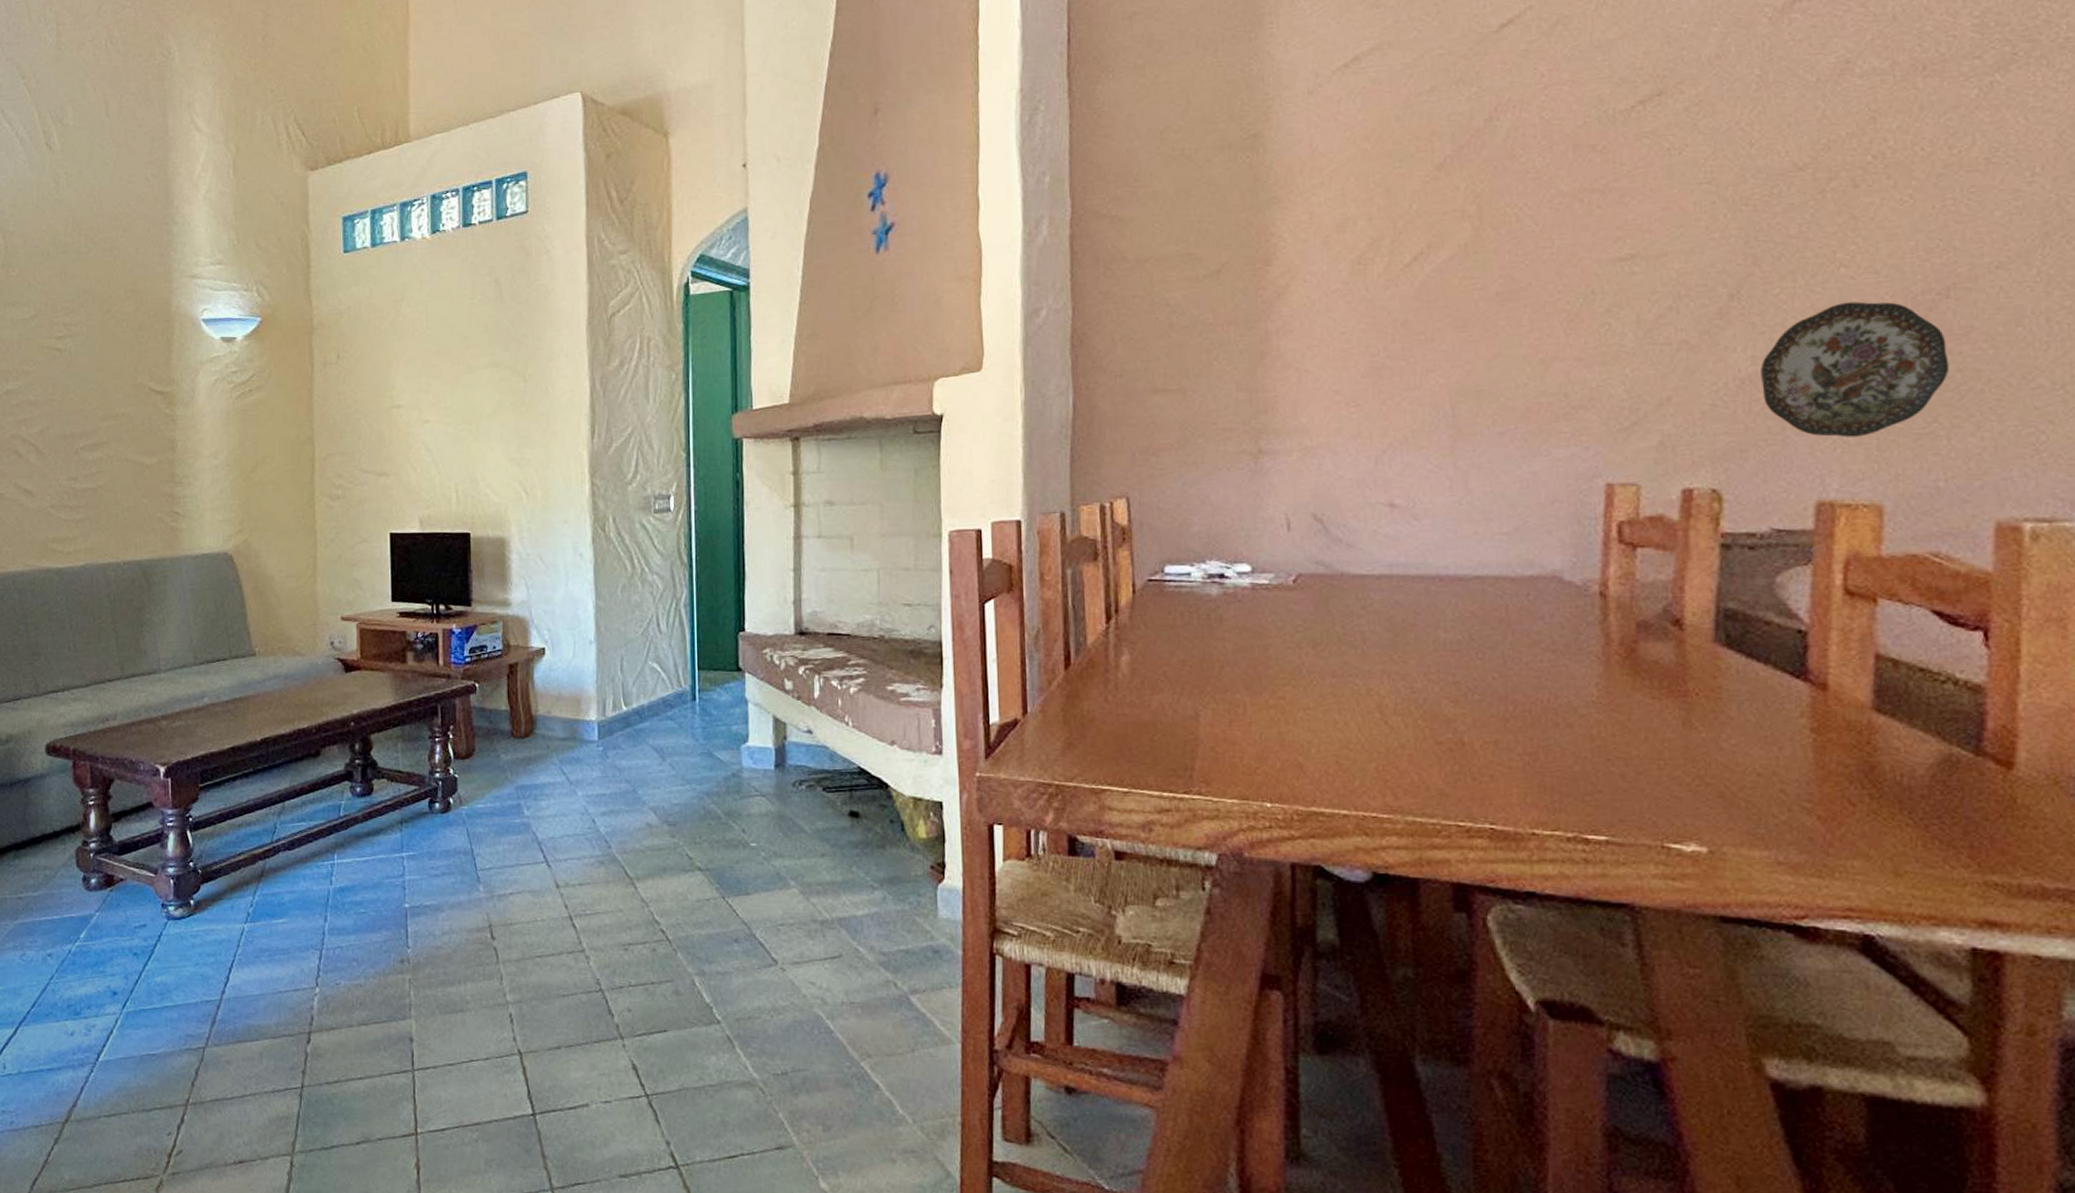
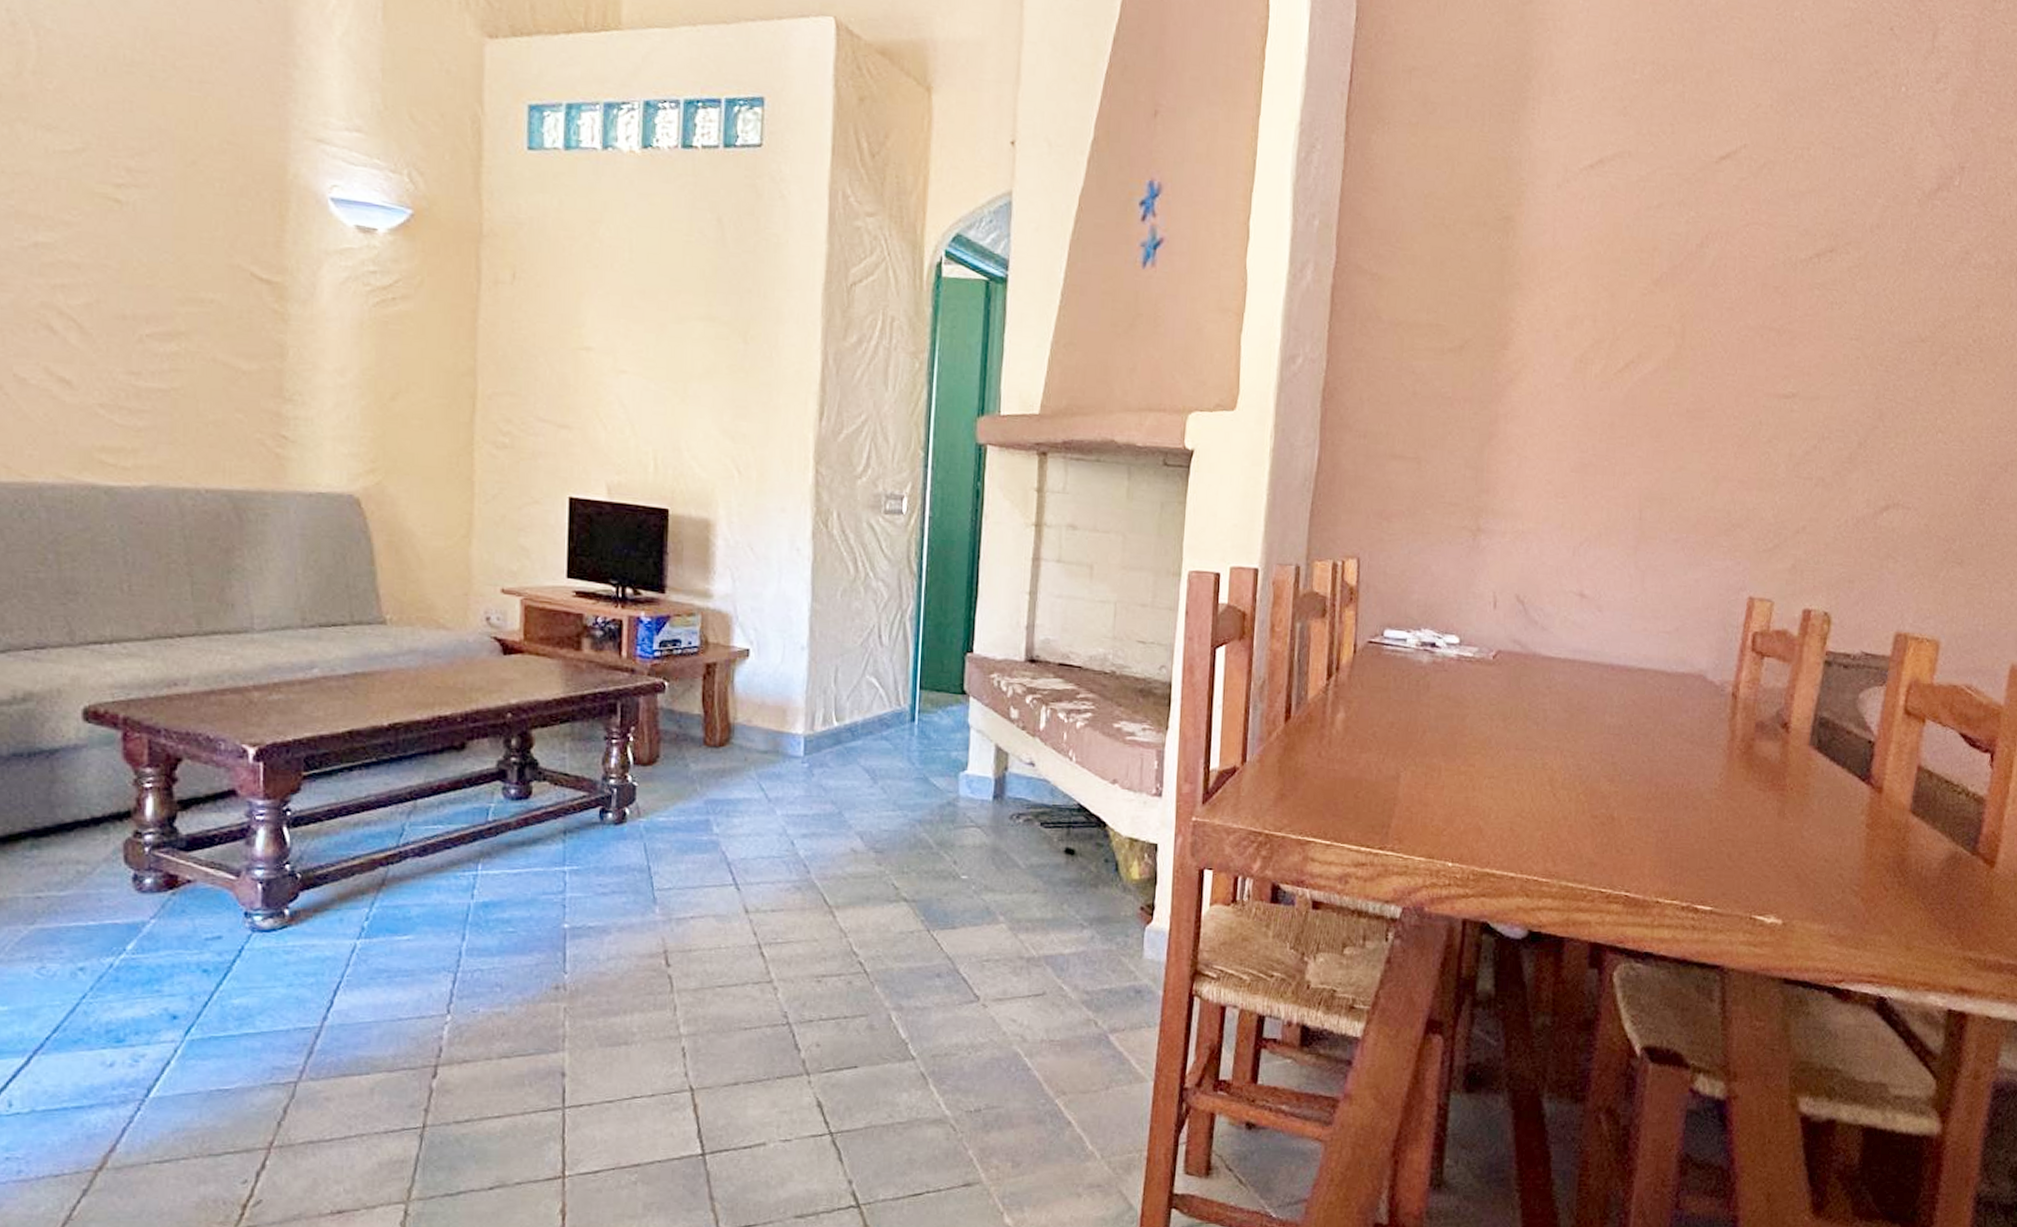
decorative plate: present [1761,301,1950,438] -> none [1871,463,2000,581]

